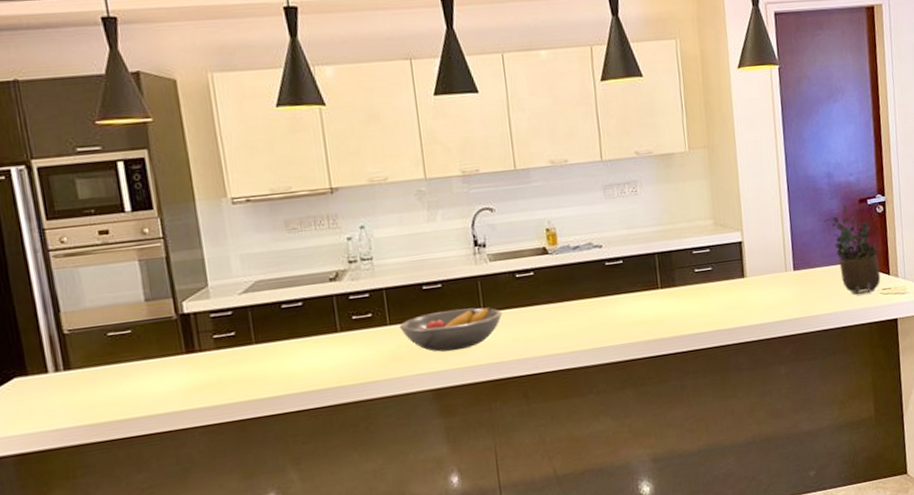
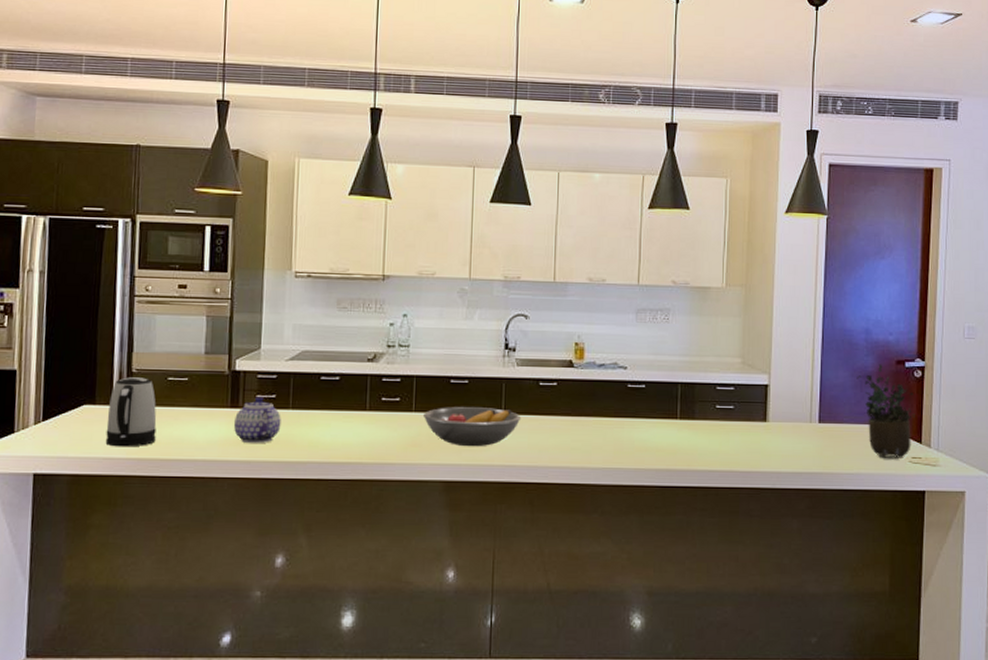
kettle: none [43,337,108,417] -> present [105,377,157,447]
teapot: none [193,336,247,388] -> present [234,396,281,444]

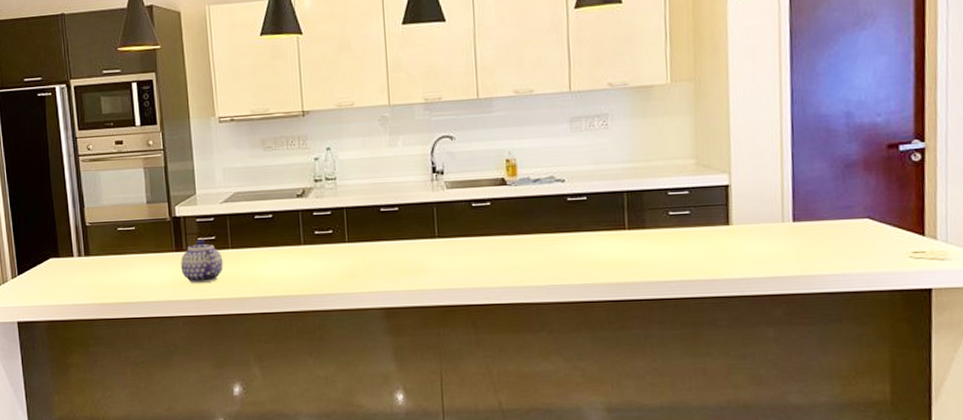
kettle: present [105,377,157,447] -> none [70,230,115,294]
fruit bowl: present [422,407,522,447] -> none [356,233,456,274]
potted plant: present [856,364,915,460] -> none [837,150,915,257]

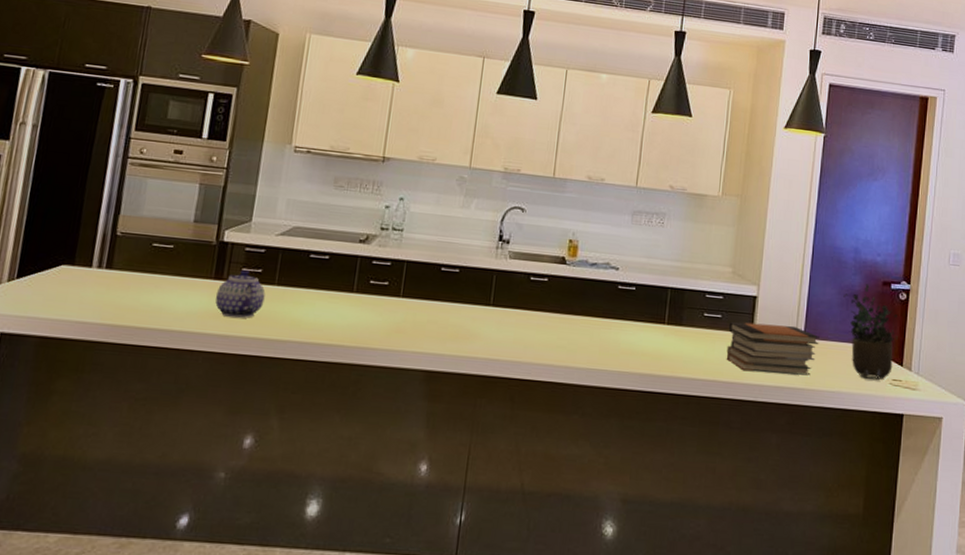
book stack: none [699,210,813,266] -> present [726,321,819,376]
potted plant: none [837,150,915,257] -> present [843,284,898,381]

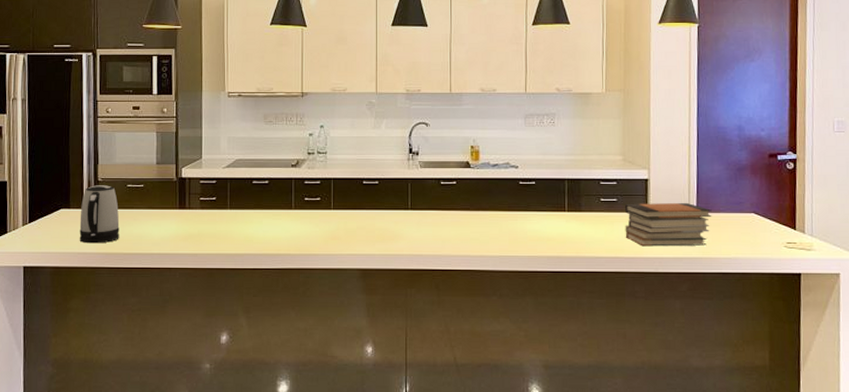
kettle: none [80,240,138,313] -> present [79,185,120,244]
teapot: present [215,269,266,319] -> none [183,198,221,240]
potted plant: present [843,284,898,381] -> none [731,158,789,245]

